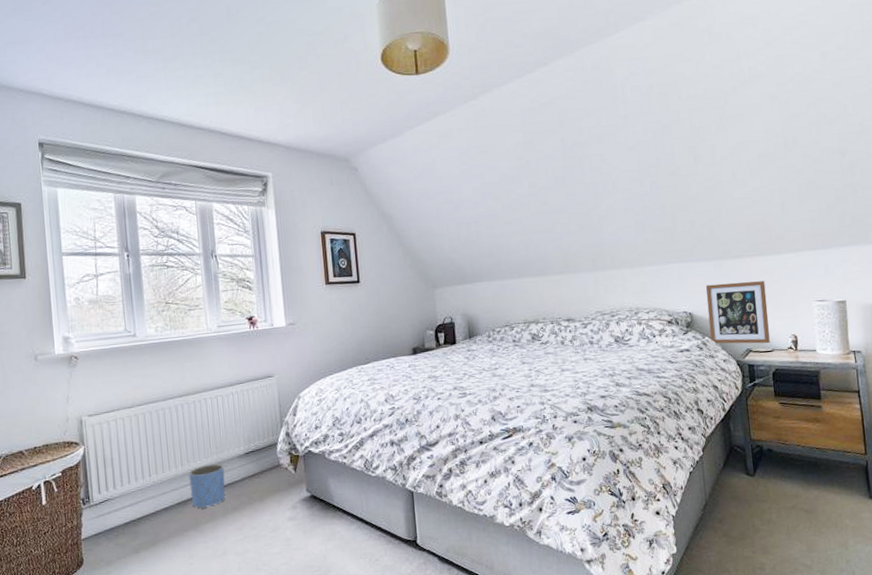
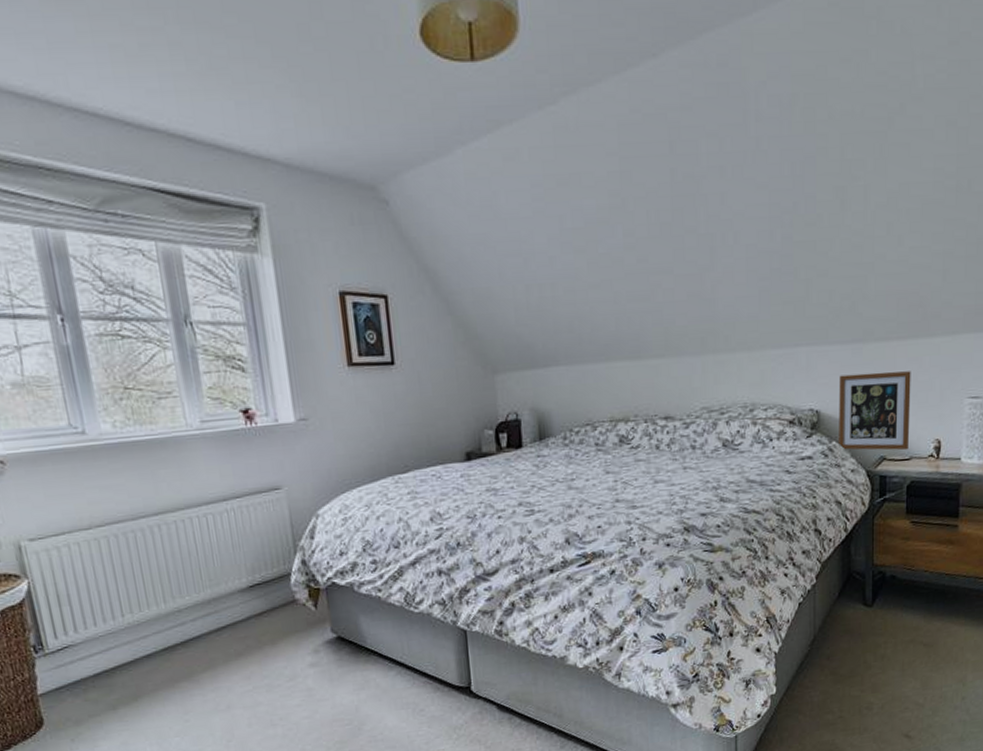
planter: present [189,463,226,509] -> none [175,599,226,655]

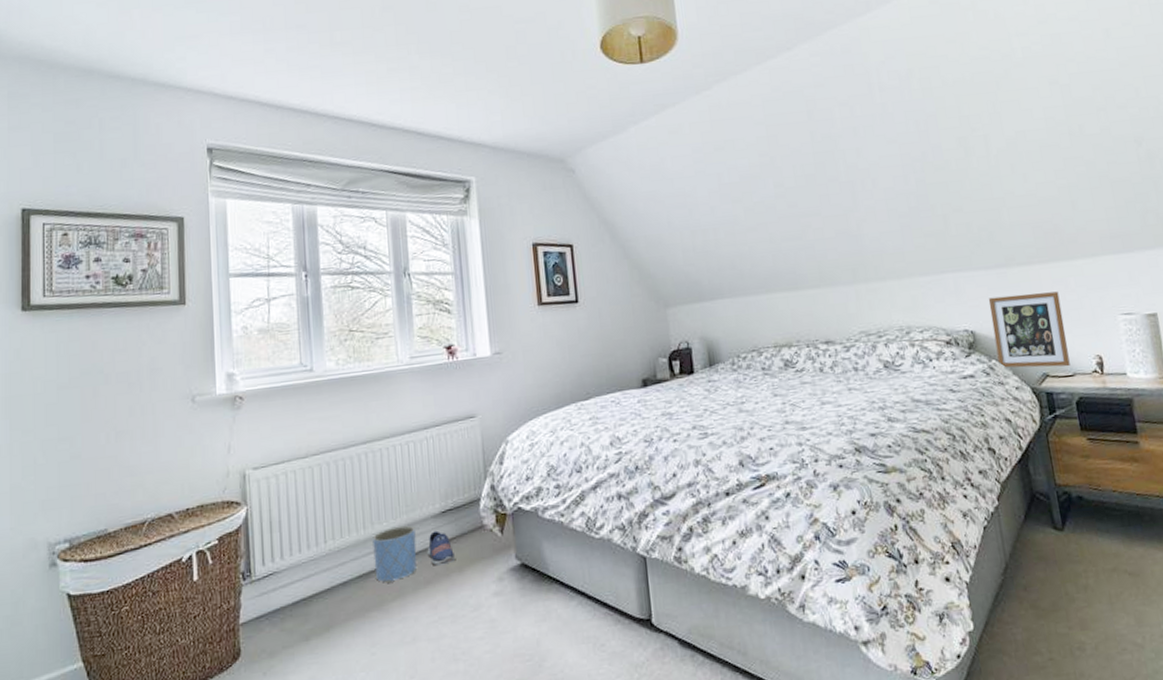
planter: none [175,599,226,655] -> present [372,525,417,583]
shoe: none [236,605,268,639] -> present [427,530,456,566]

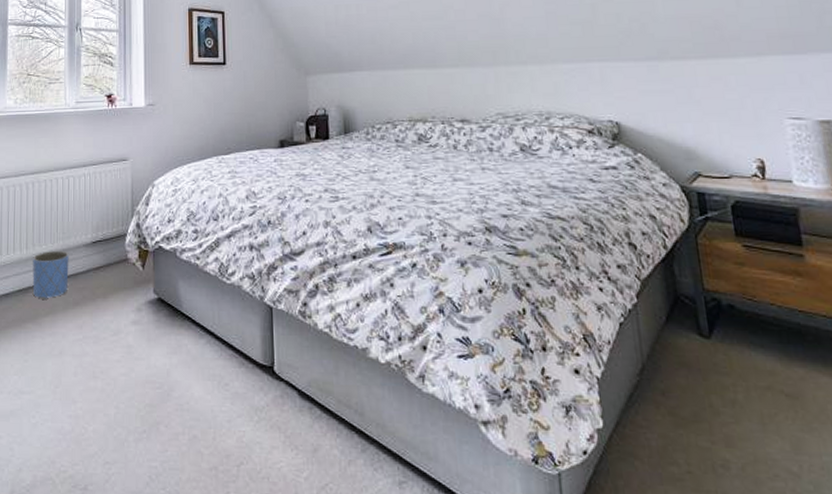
shoe: present [427,530,456,566] -> none [78,258,102,290]
picture frame: present [988,291,1070,368] -> none [636,88,727,168]

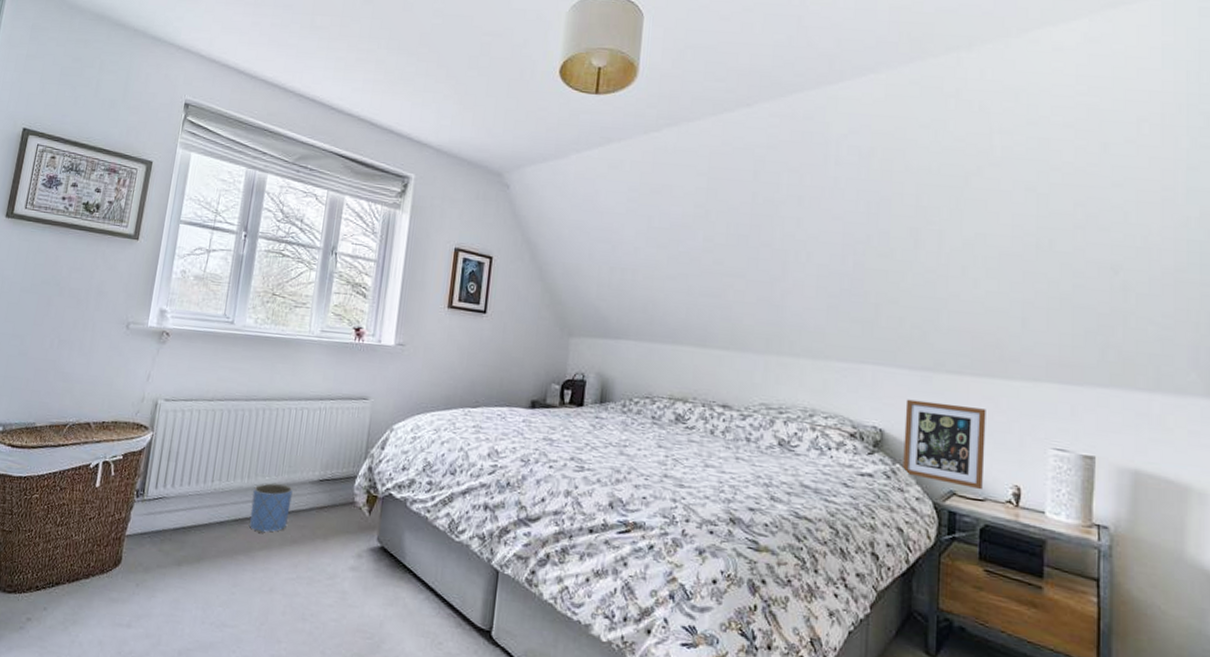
picture frame: none [636,88,727,168] -> present [903,399,986,490]

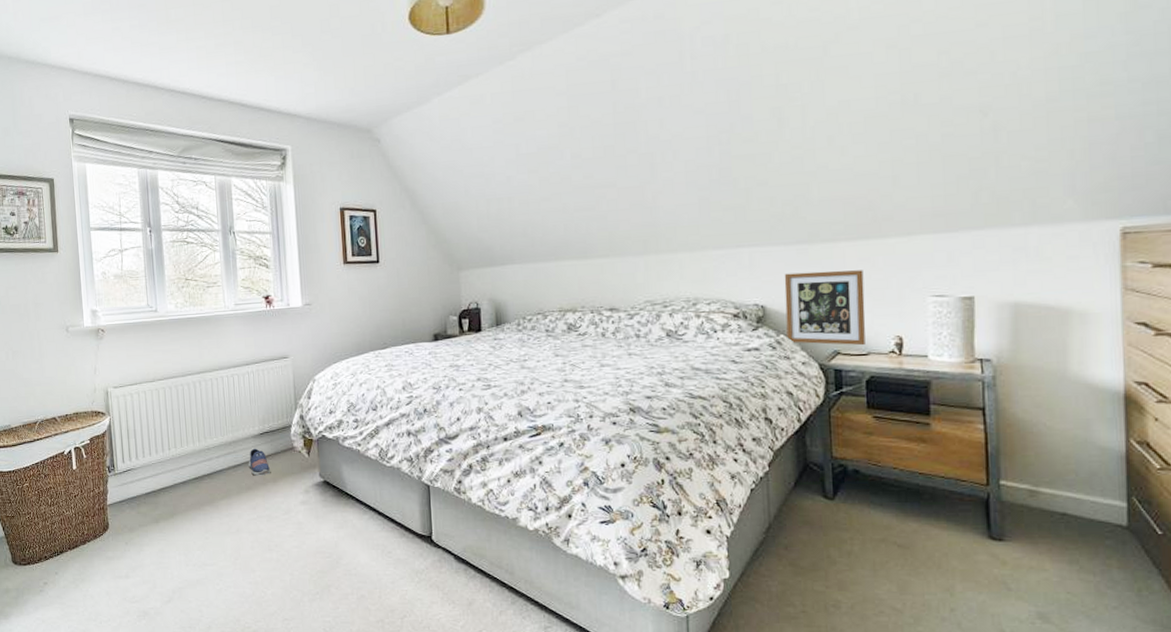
planter: present [250,482,293,533] -> none [205,441,240,485]
shoe: none [299,495,324,529] -> present [248,448,271,476]

